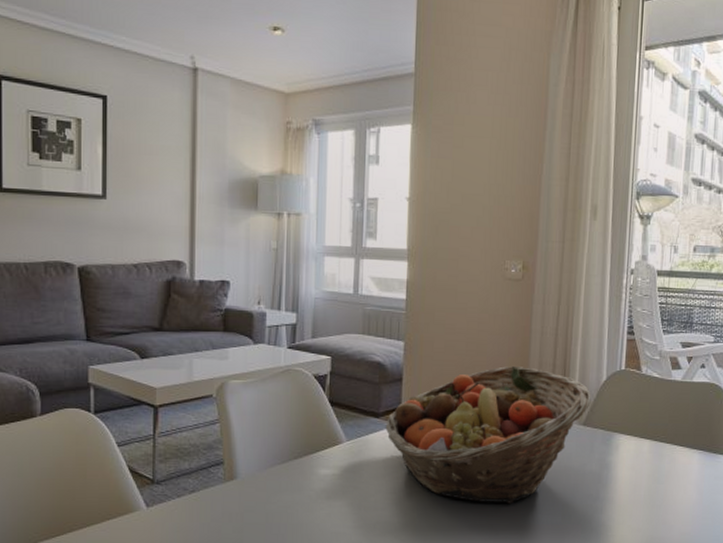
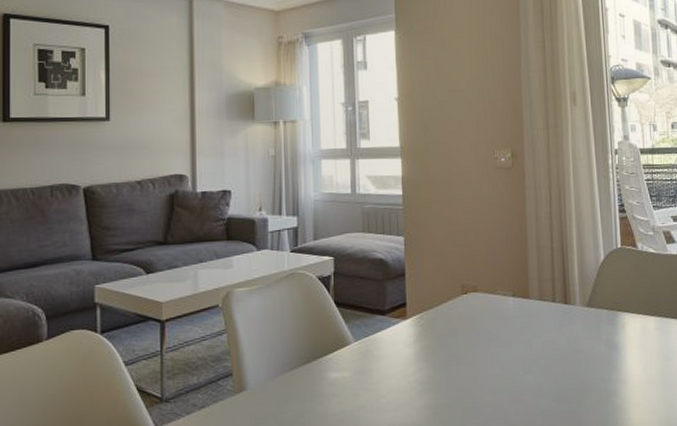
fruit basket: present [385,366,591,504] -> none [392,252,592,395]

